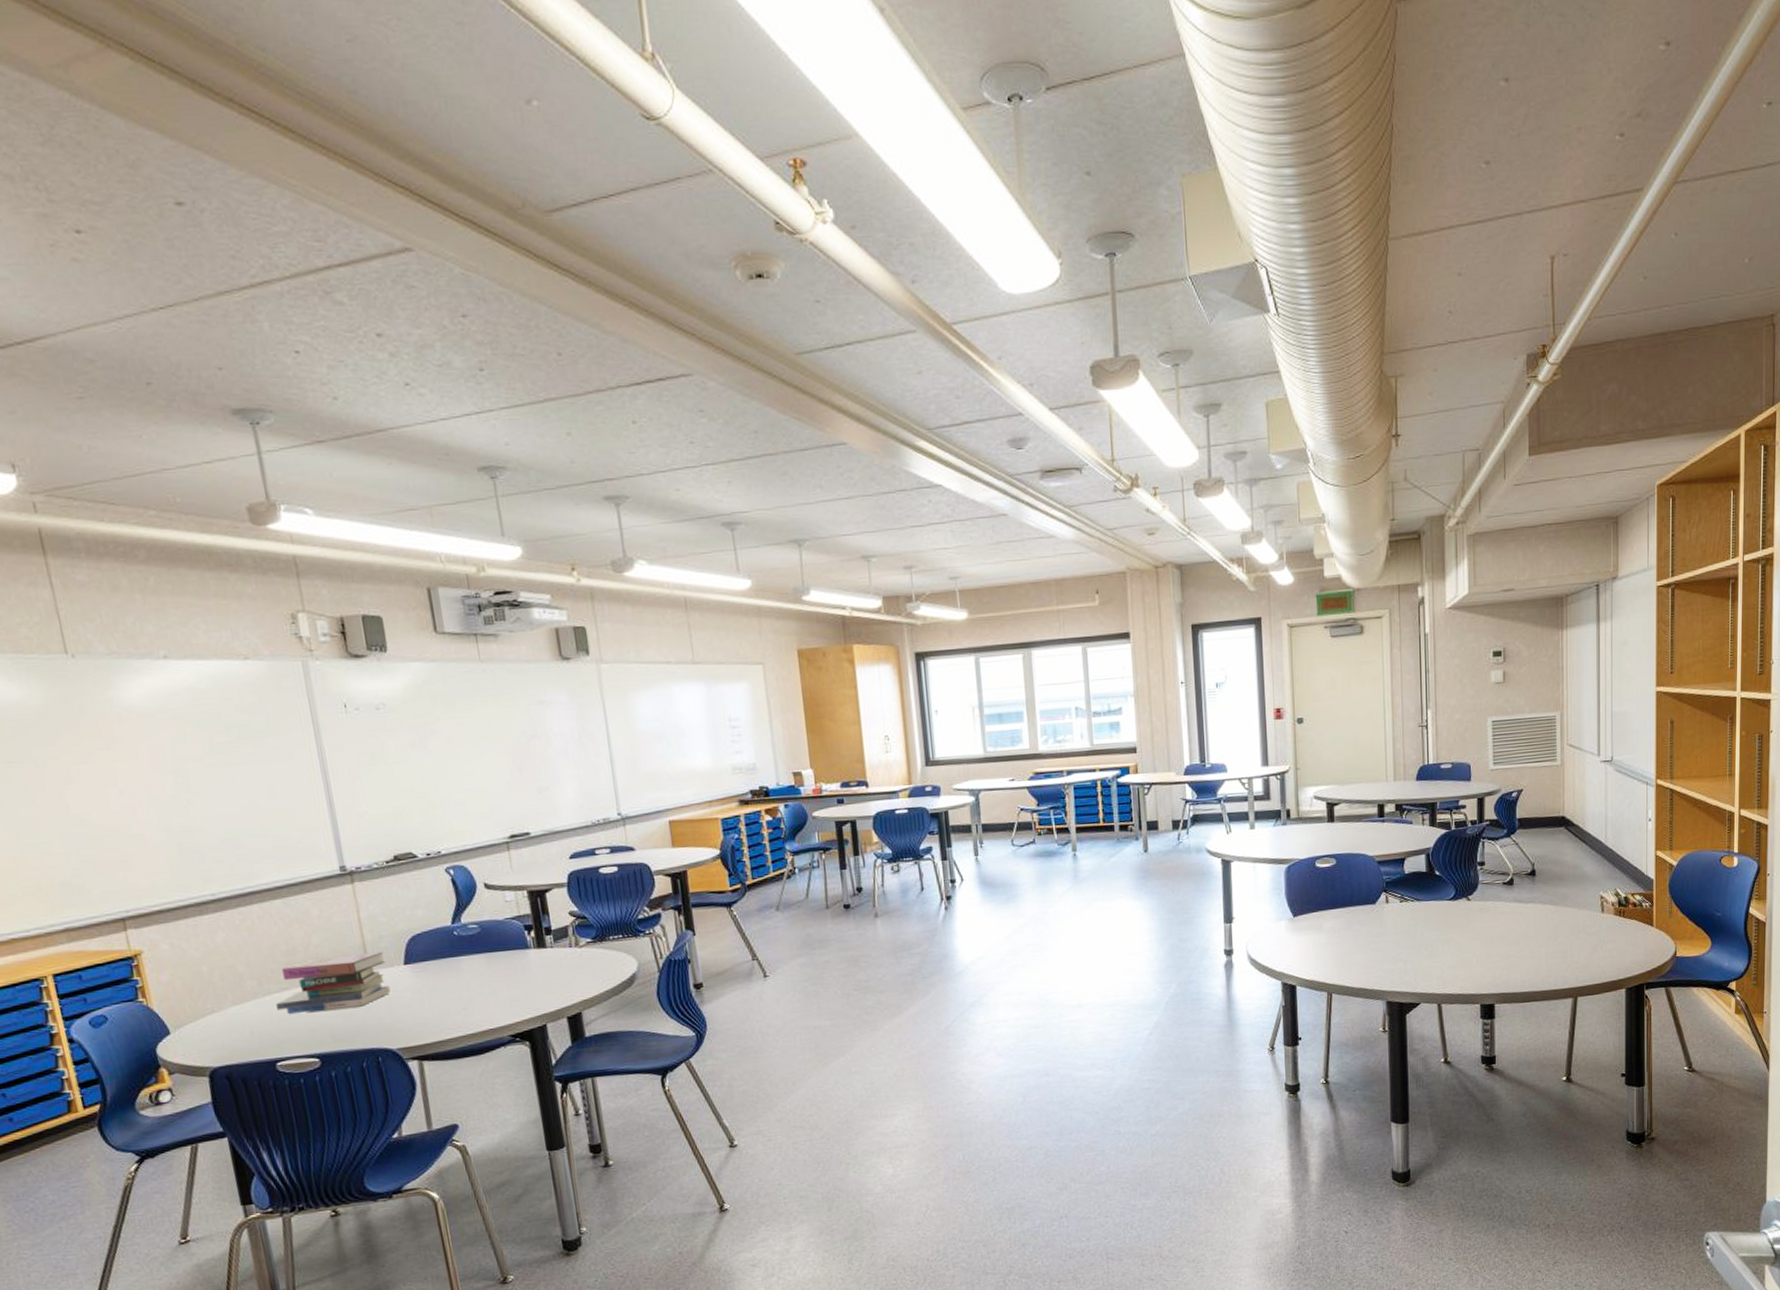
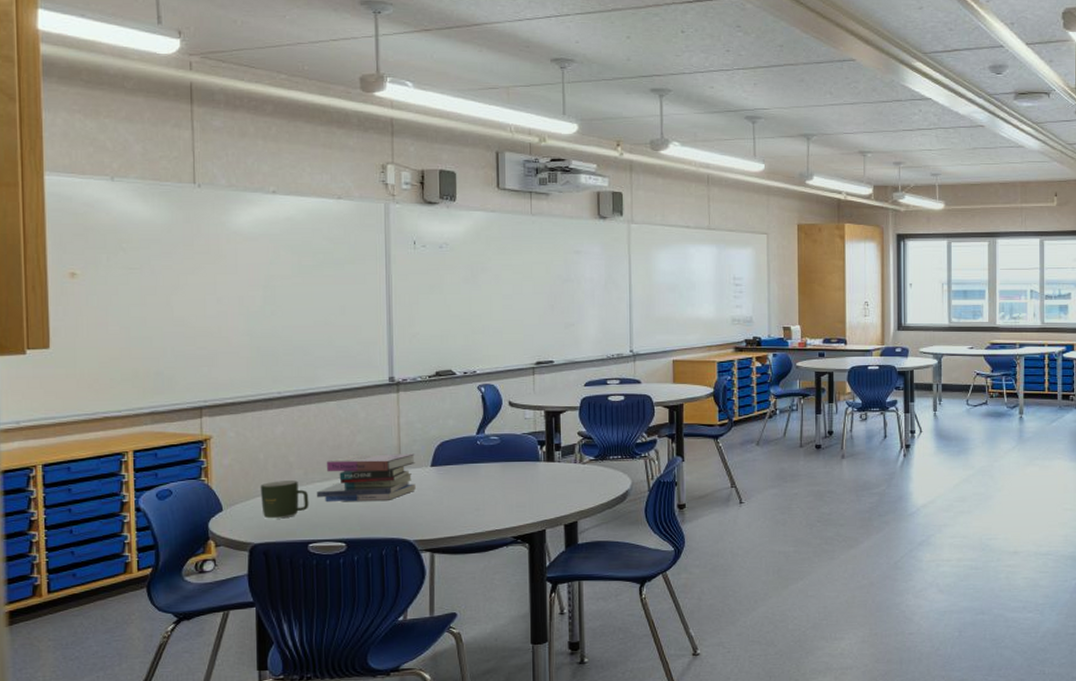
mug: none [208,993,270,1039] -> present [260,480,309,519]

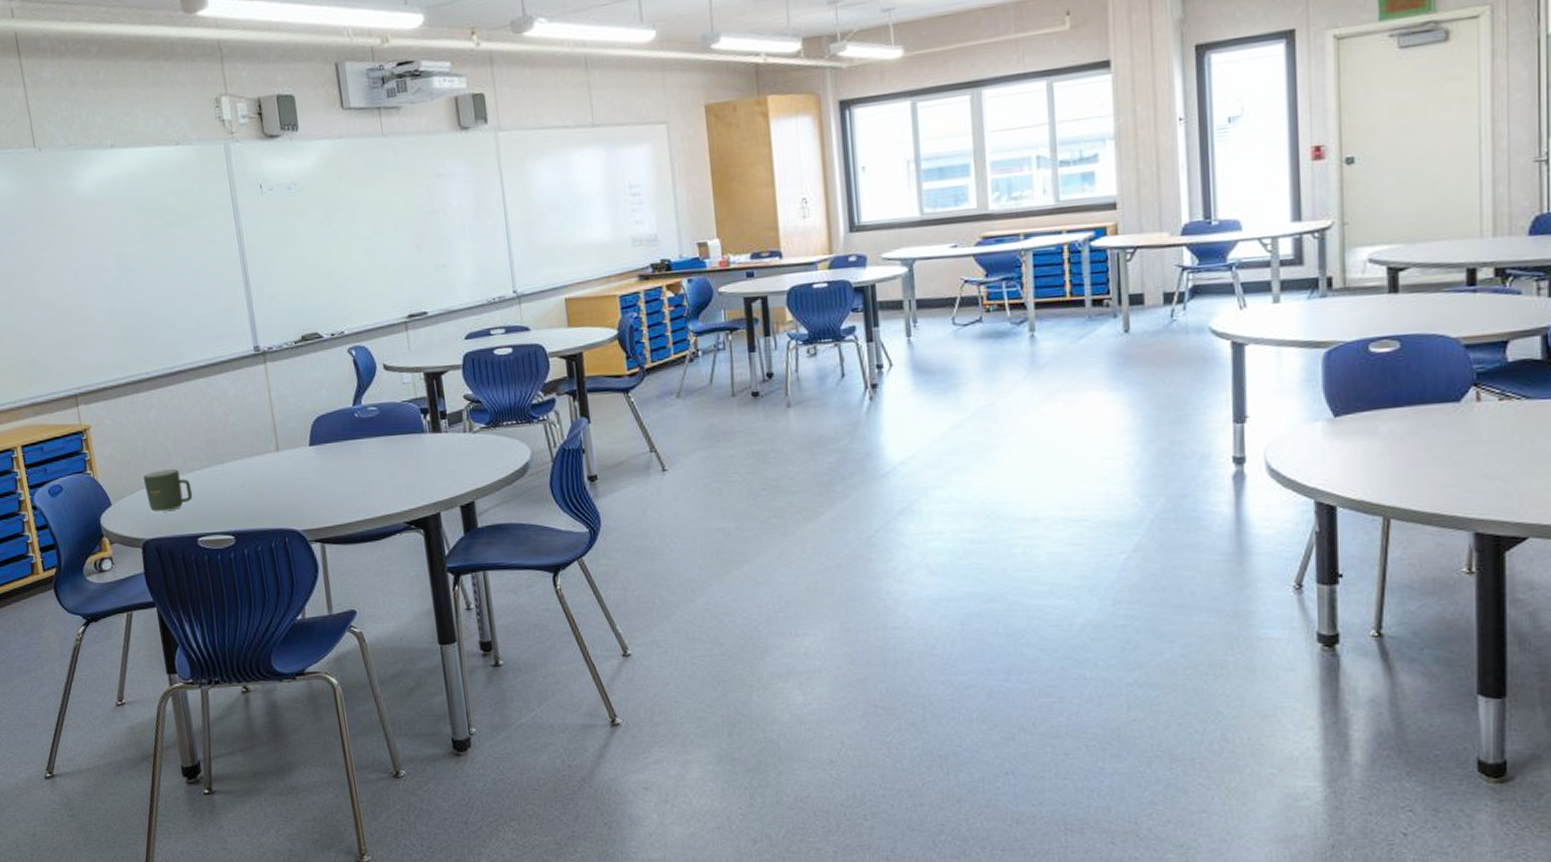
books: present [316,453,416,503] -> none [197,432,297,492]

